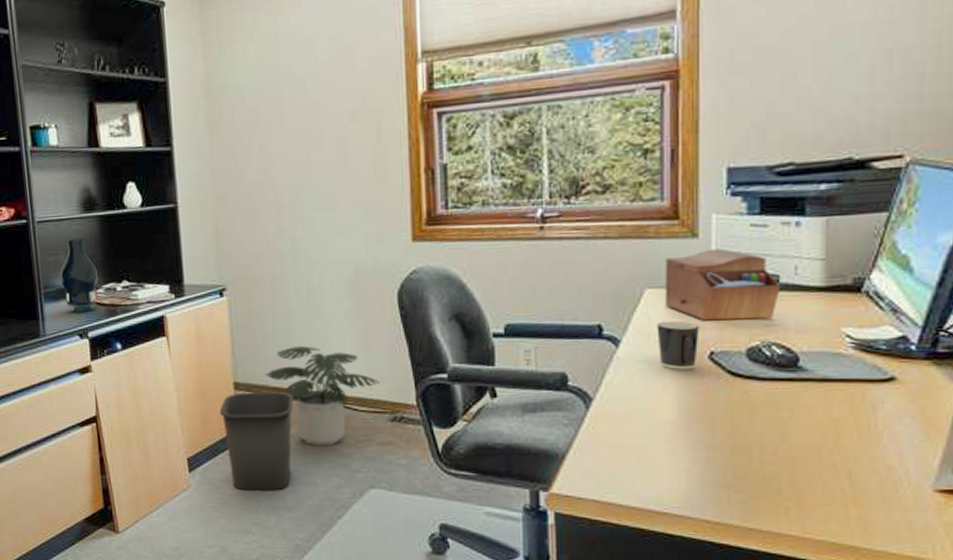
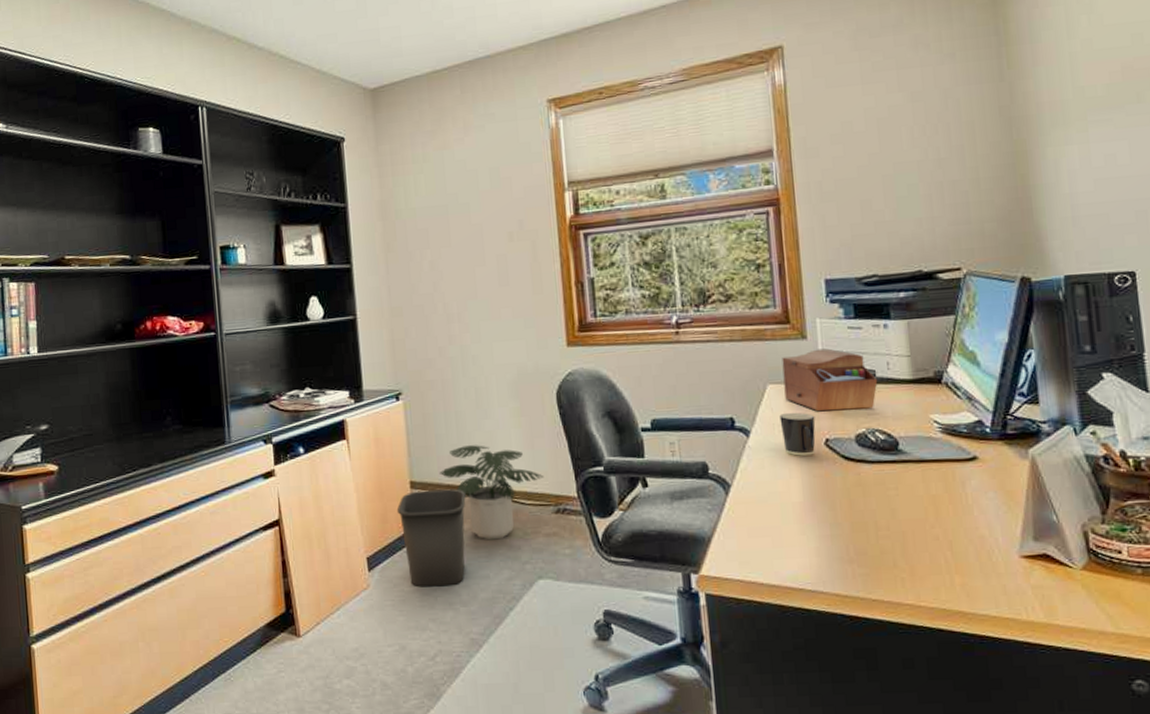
vase: present [59,238,99,312] -> none [245,349,283,419]

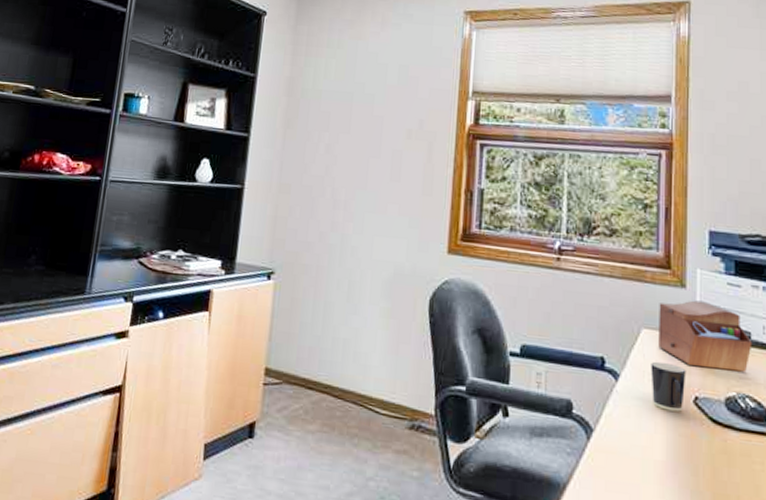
waste bin: present [396,489,466,587] -> none [245,379,320,492]
potted plant: present [439,445,544,540] -> none [297,339,404,447]

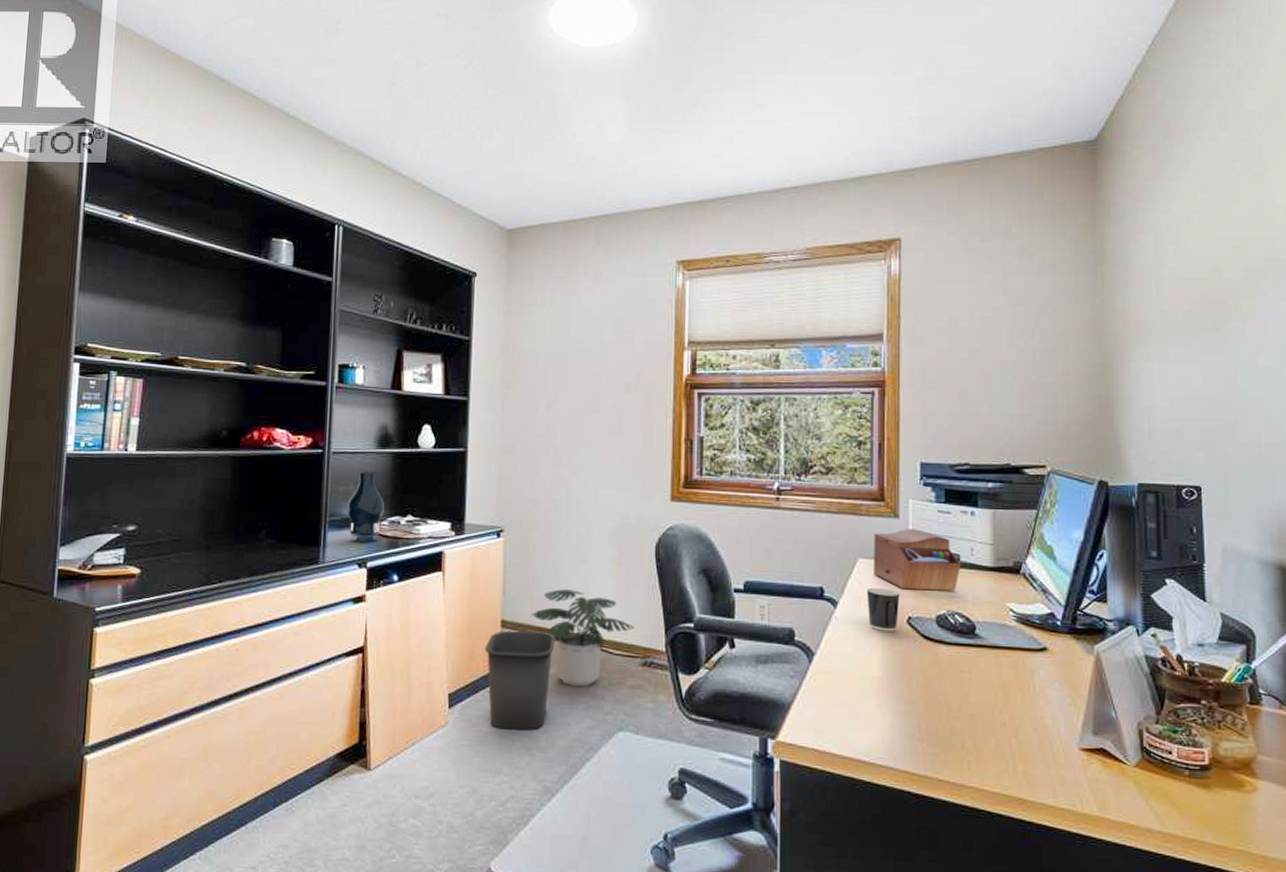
vase: none [118,202,158,275] -> present [347,472,386,542]
waste bin: none [245,379,320,492] -> present [484,630,555,731]
potted plant: none [297,339,404,447] -> present [532,589,635,687]

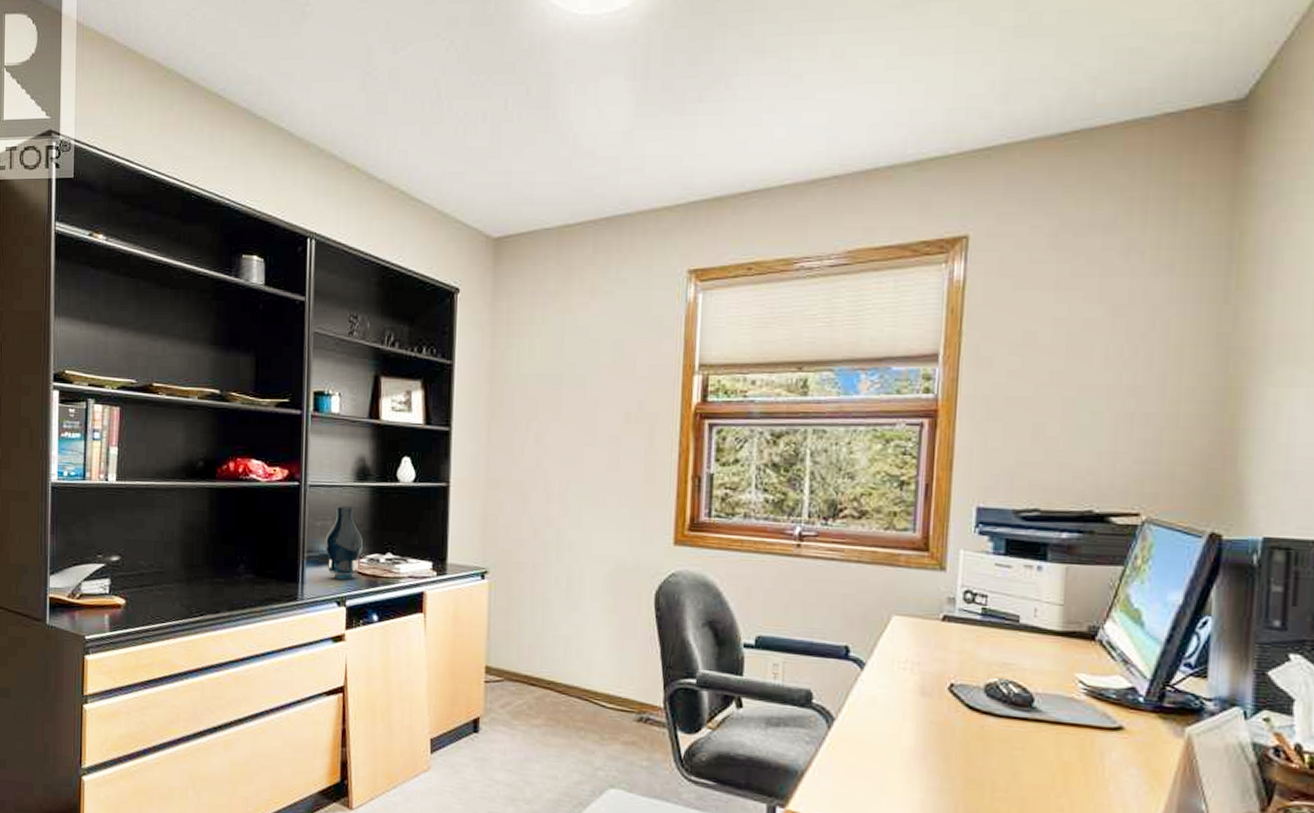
waste bin: present [484,630,555,731] -> none [468,677,543,782]
potted plant: present [532,589,635,687] -> none [518,636,630,740]
mug: present [867,587,900,631] -> none [900,649,942,699]
sewing box: present [874,529,961,591] -> none [911,583,1021,657]

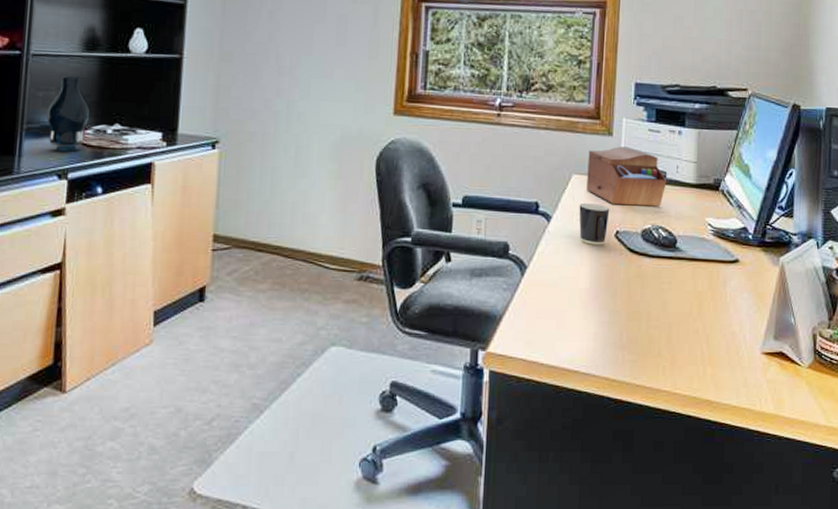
mug: none [900,649,942,699] -> present [579,202,610,245]
sewing box: none [911,583,1021,657] -> present [586,146,667,207]

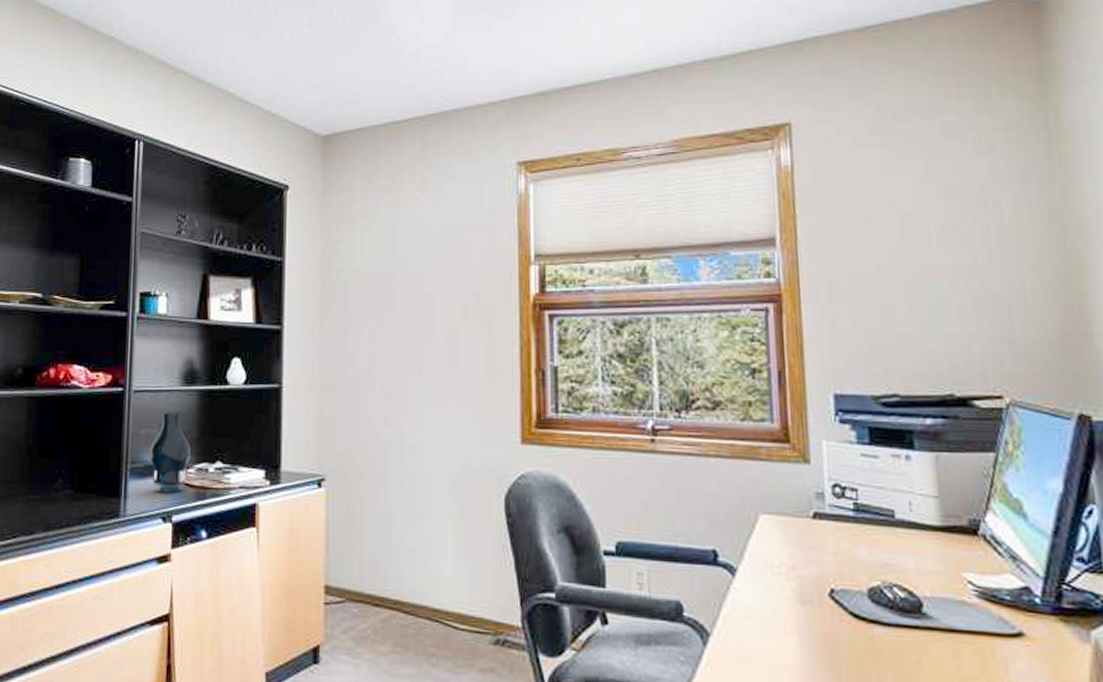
mug: present [579,202,610,245] -> none [773,551,819,608]
sewing box: present [586,146,667,207] -> none [778,477,898,557]

